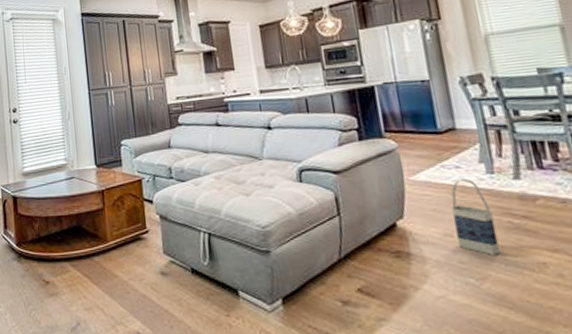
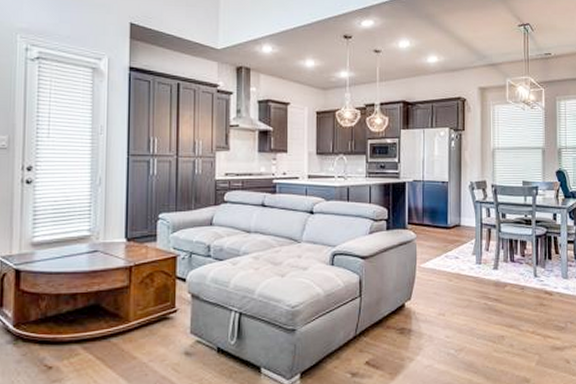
bag: present [451,178,500,255] -> none [447,267,475,331]

